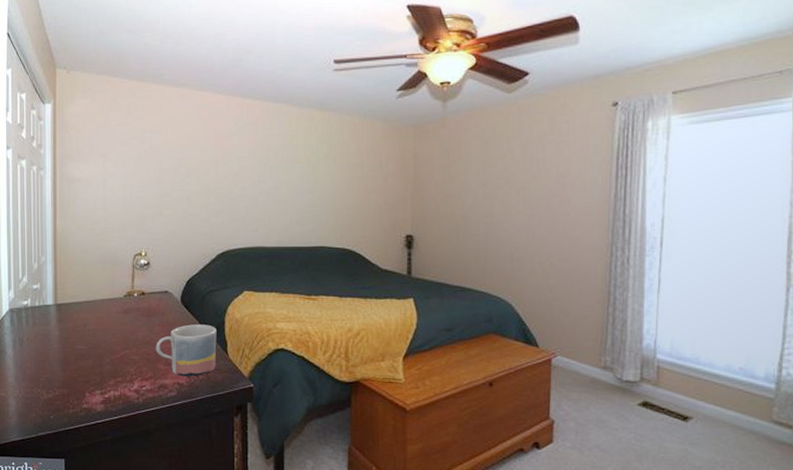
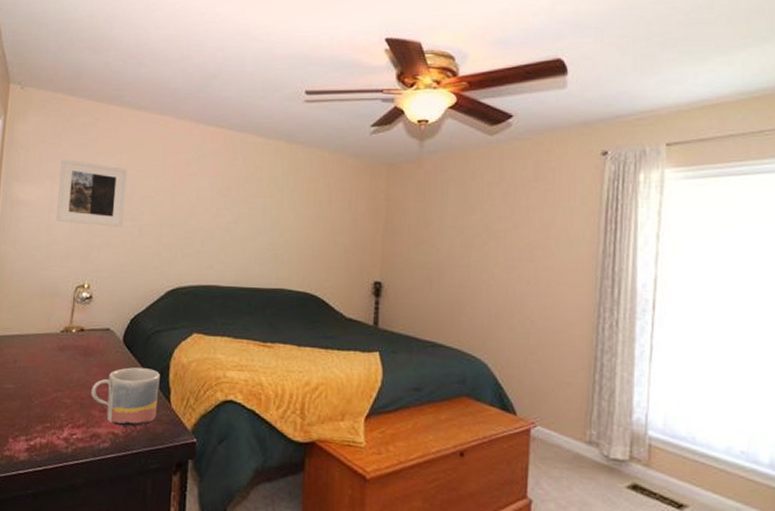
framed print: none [110,137,173,199] -> present [56,159,127,228]

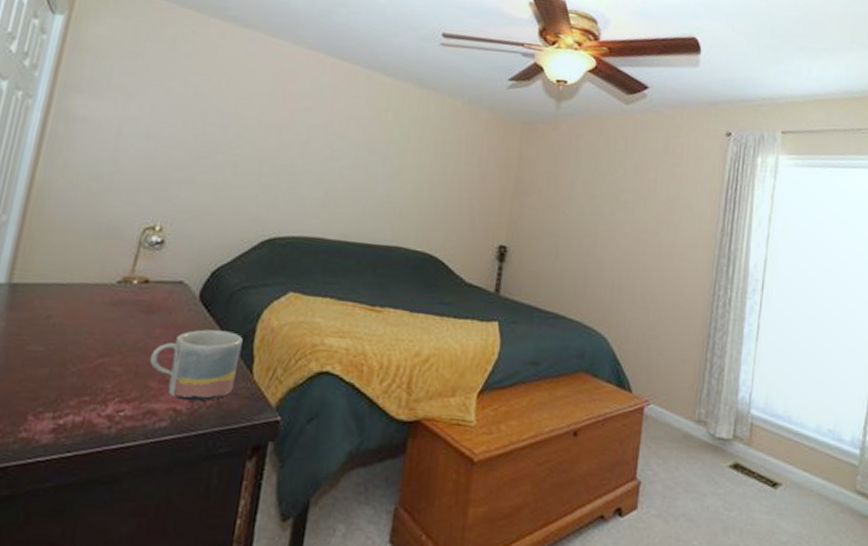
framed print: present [56,159,127,228] -> none [126,73,226,162]

